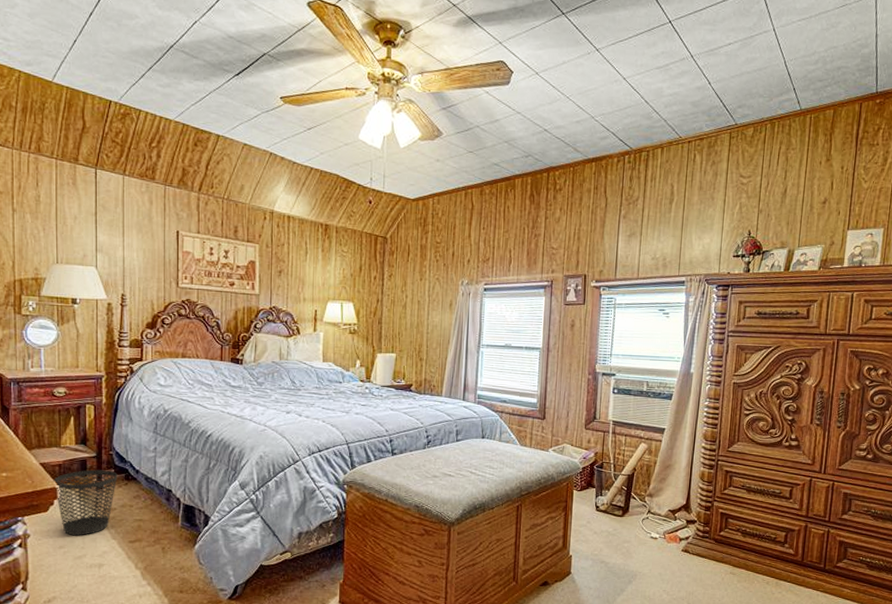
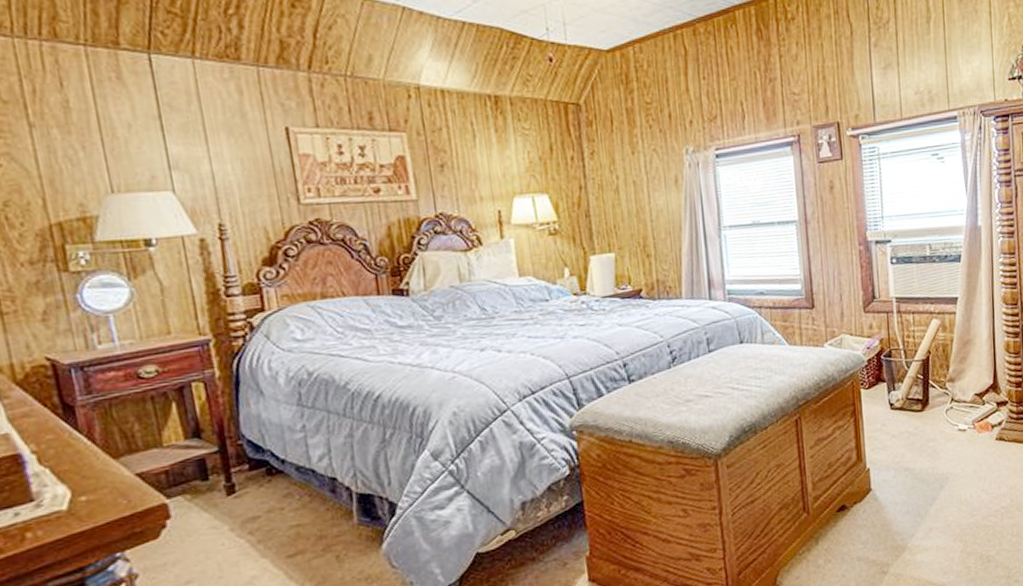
wastebasket: present [53,469,118,535] -> none [159,466,256,564]

